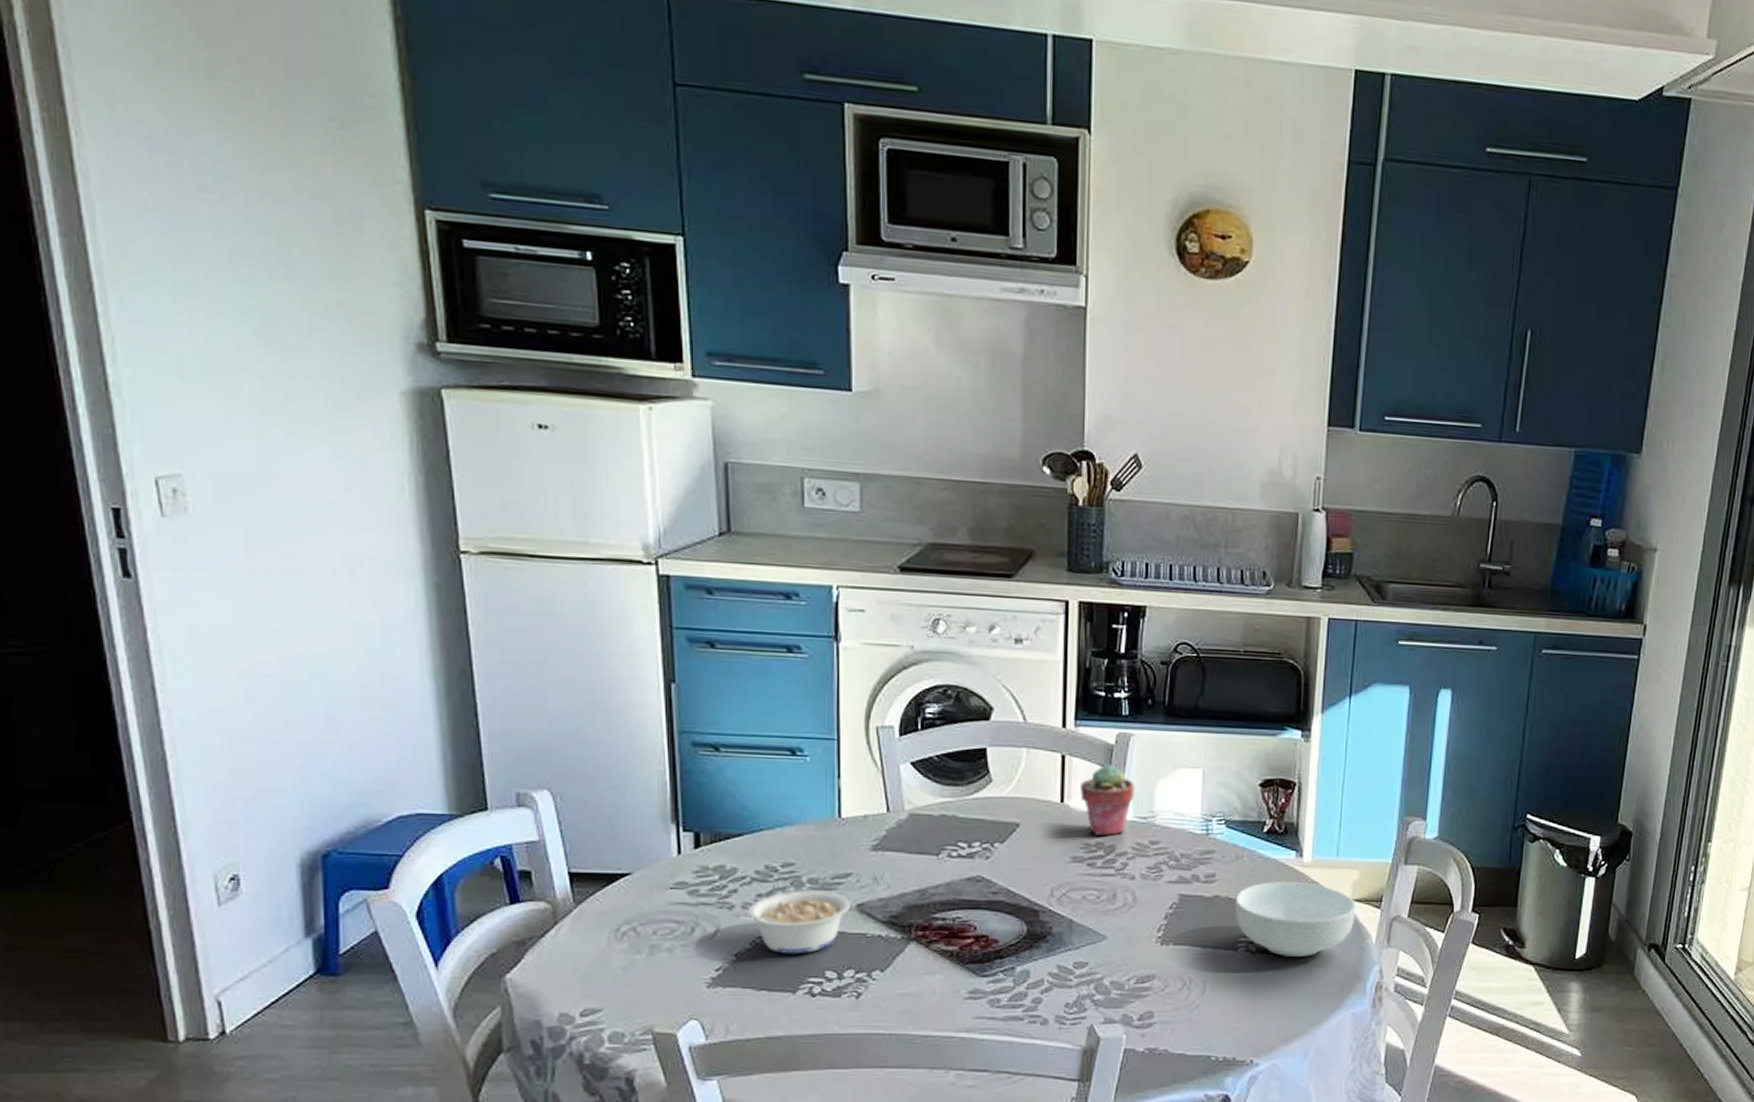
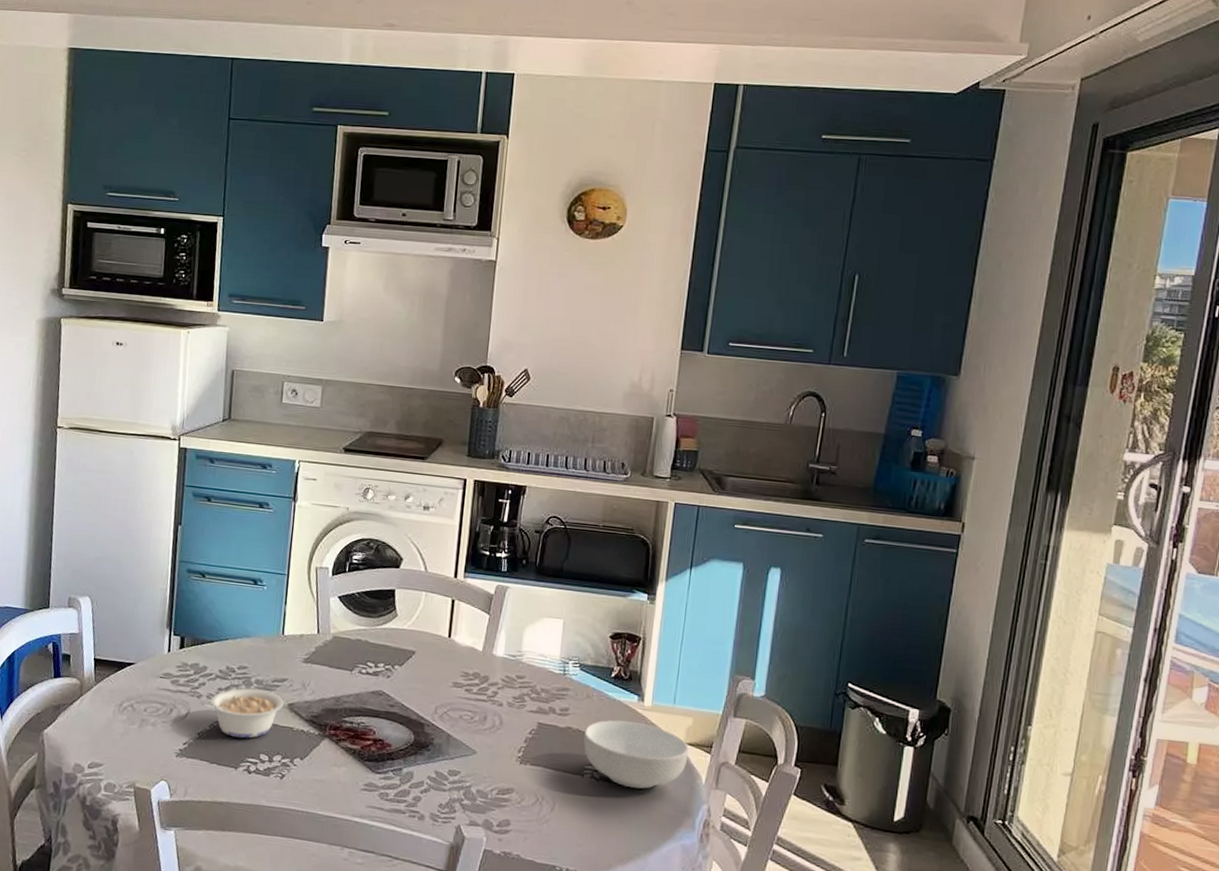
potted succulent: present [1080,764,1135,836] -> none [464,609,508,668]

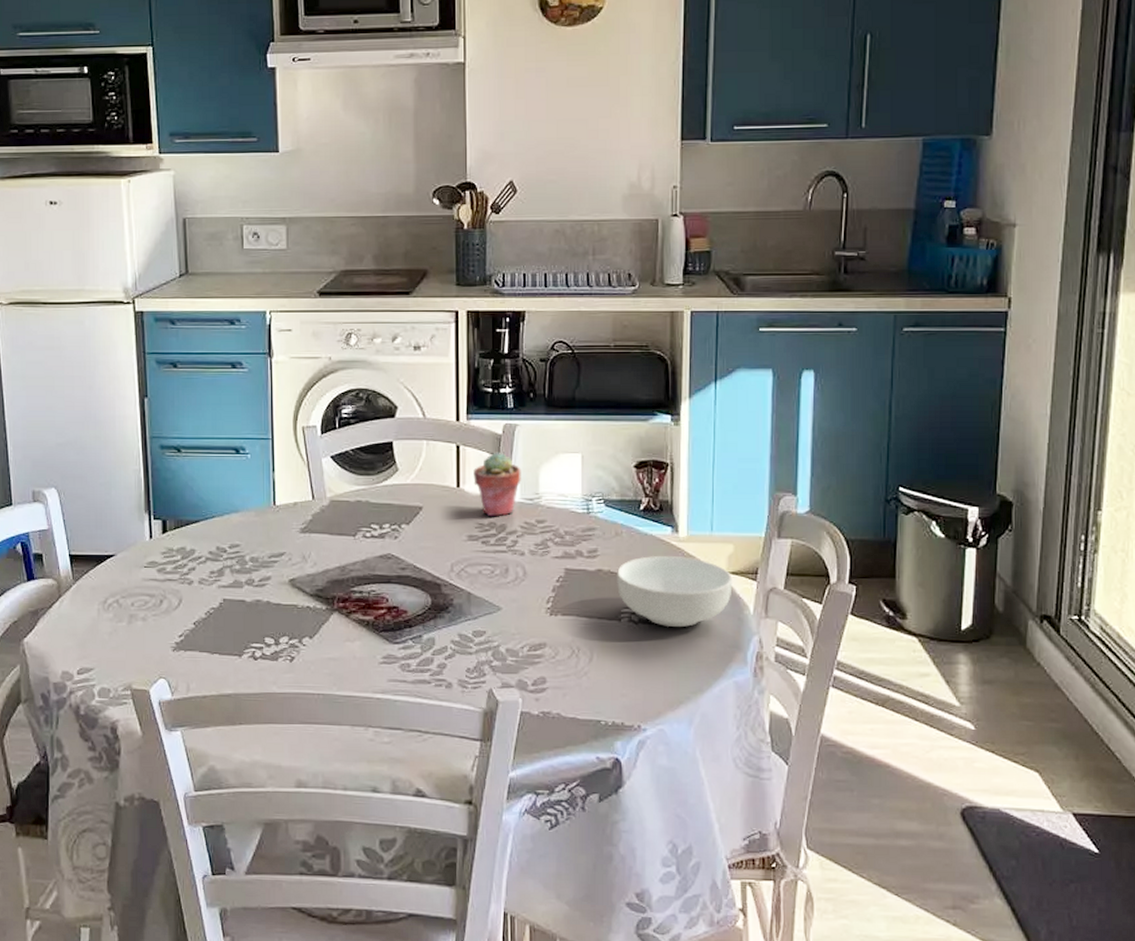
legume: present [200,688,284,738] -> none [192,568,284,623]
potted succulent: none [464,609,508,668] -> present [473,452,521,516]

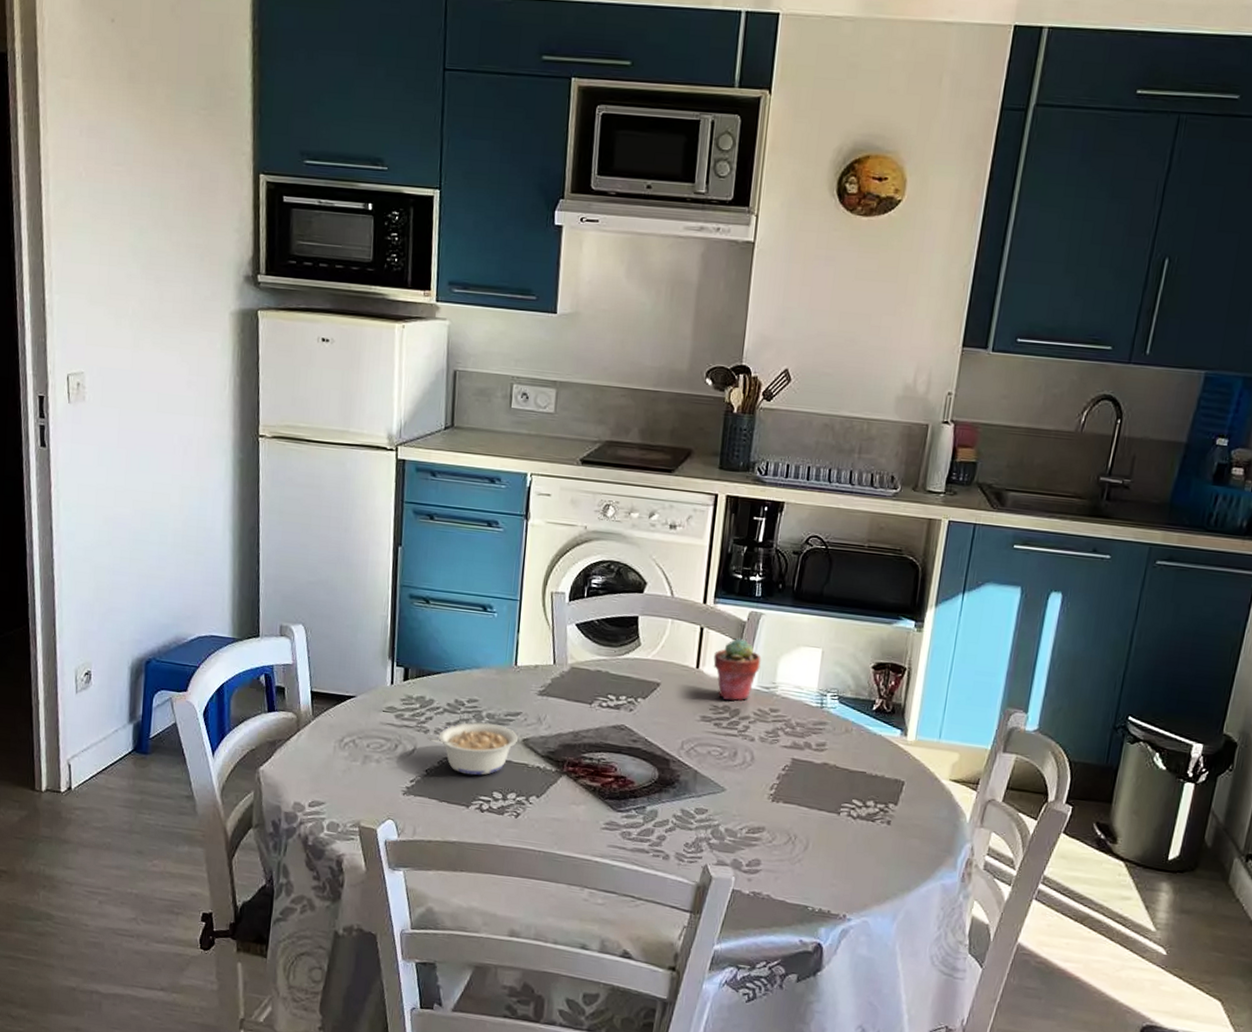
legume: none [192,568,284,623] -> present [427,722,518,775]
cereal bowl: present [616,556,733,627] -> none [840,755,954,827]

